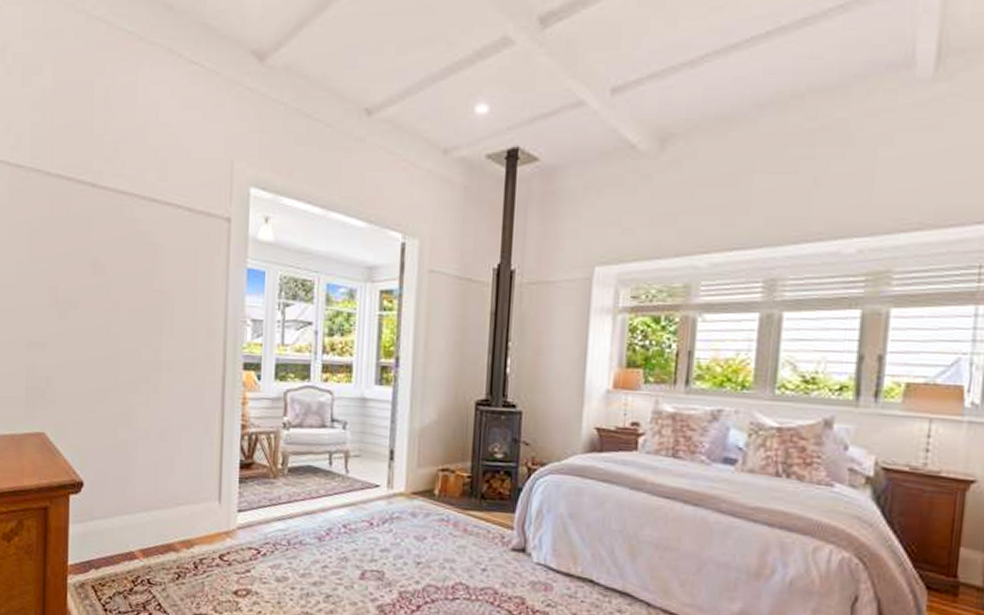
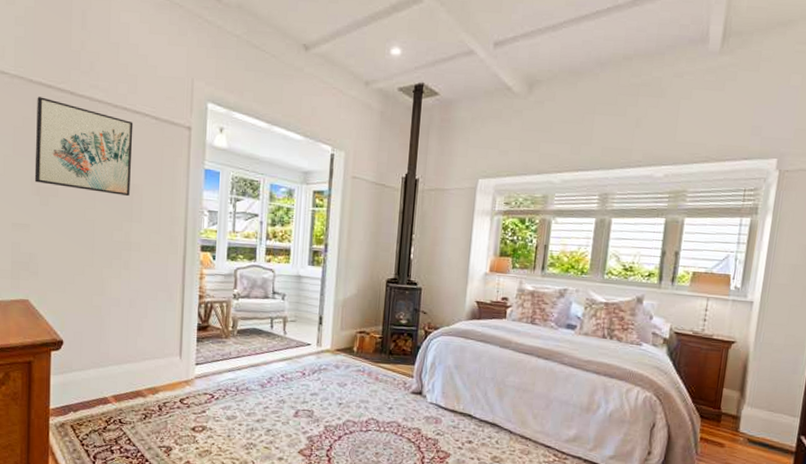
wall art: none [52,192,164,306] -> present [34,97,133,197]

